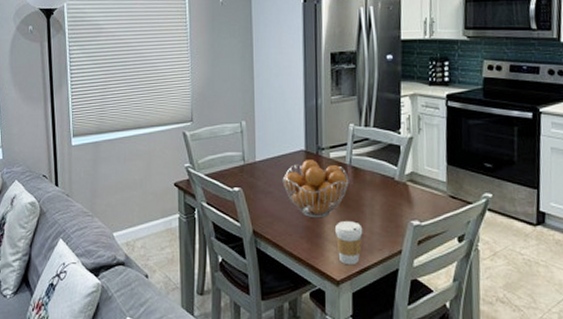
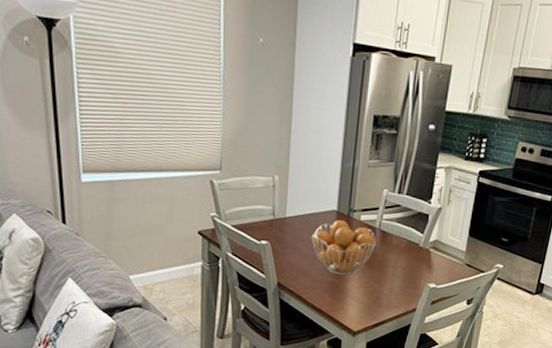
coffee cup: present [334,221,363,265] -> none [357,280,384,319]

